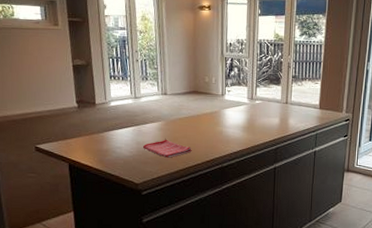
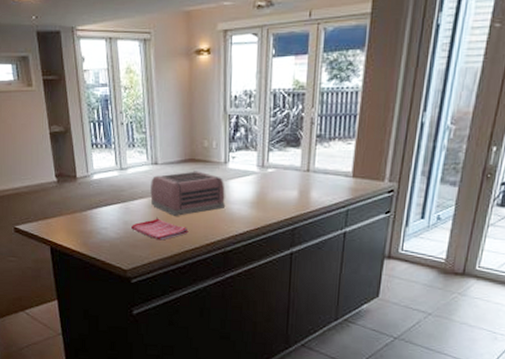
toaster: none [160,101,222,138] -> present [150,171,225,216]

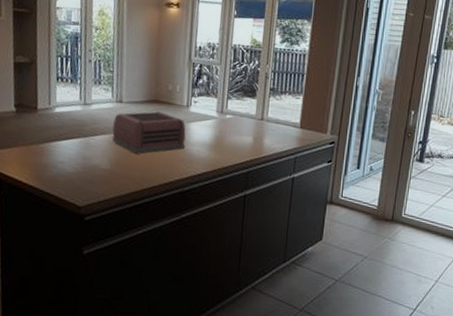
dish towel: present [131,218,189,240] -> none [90,155,148,178]

